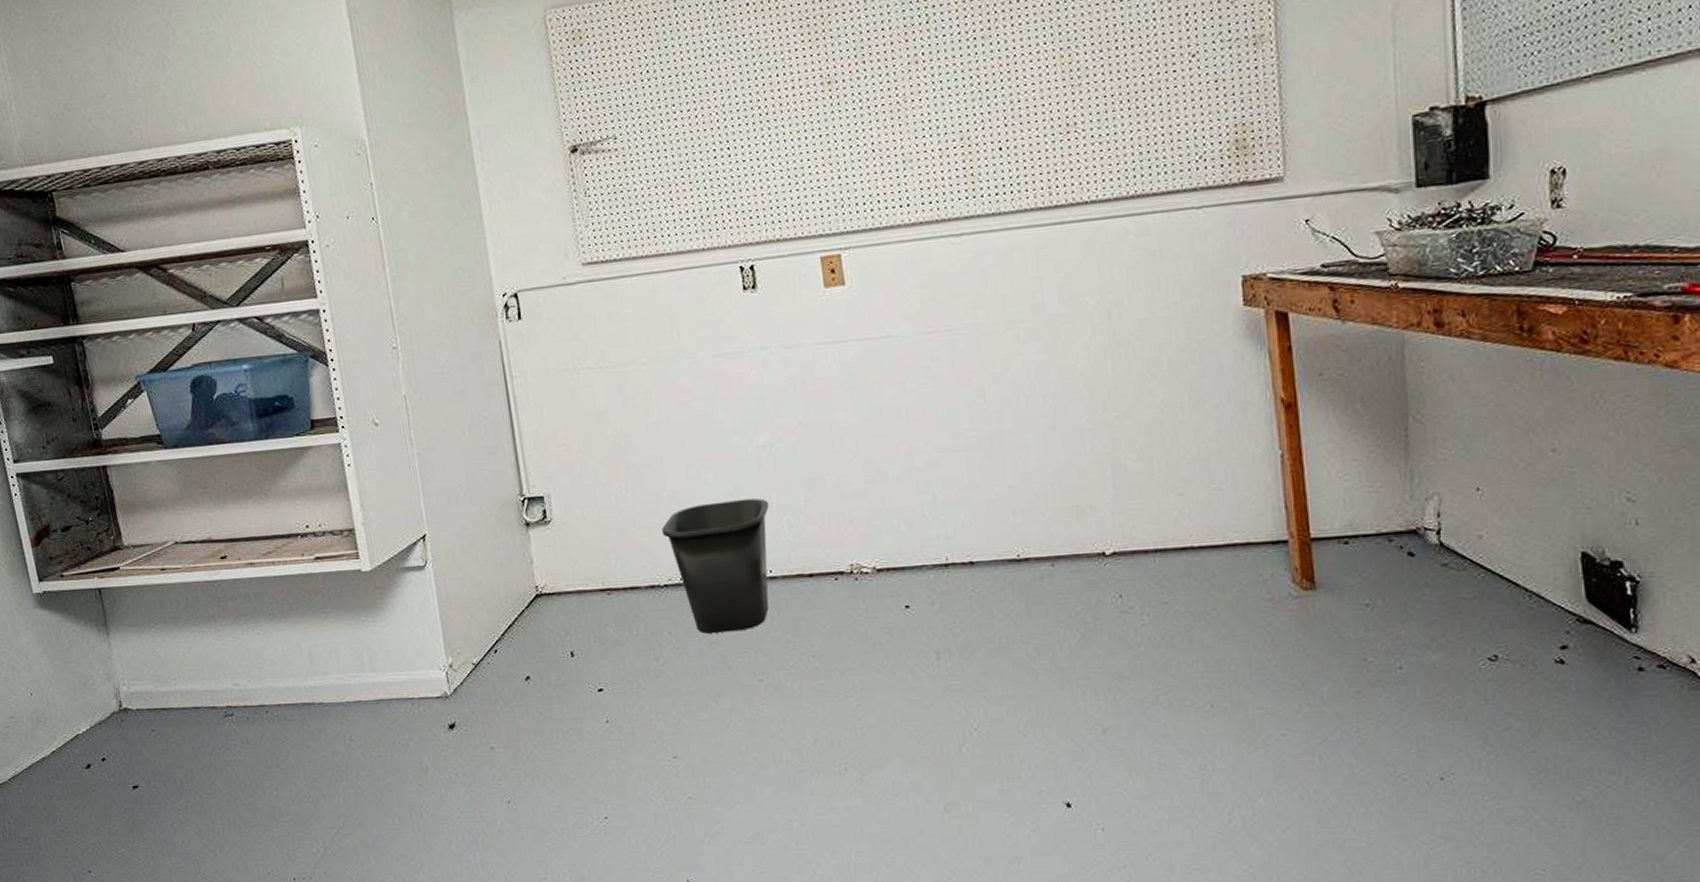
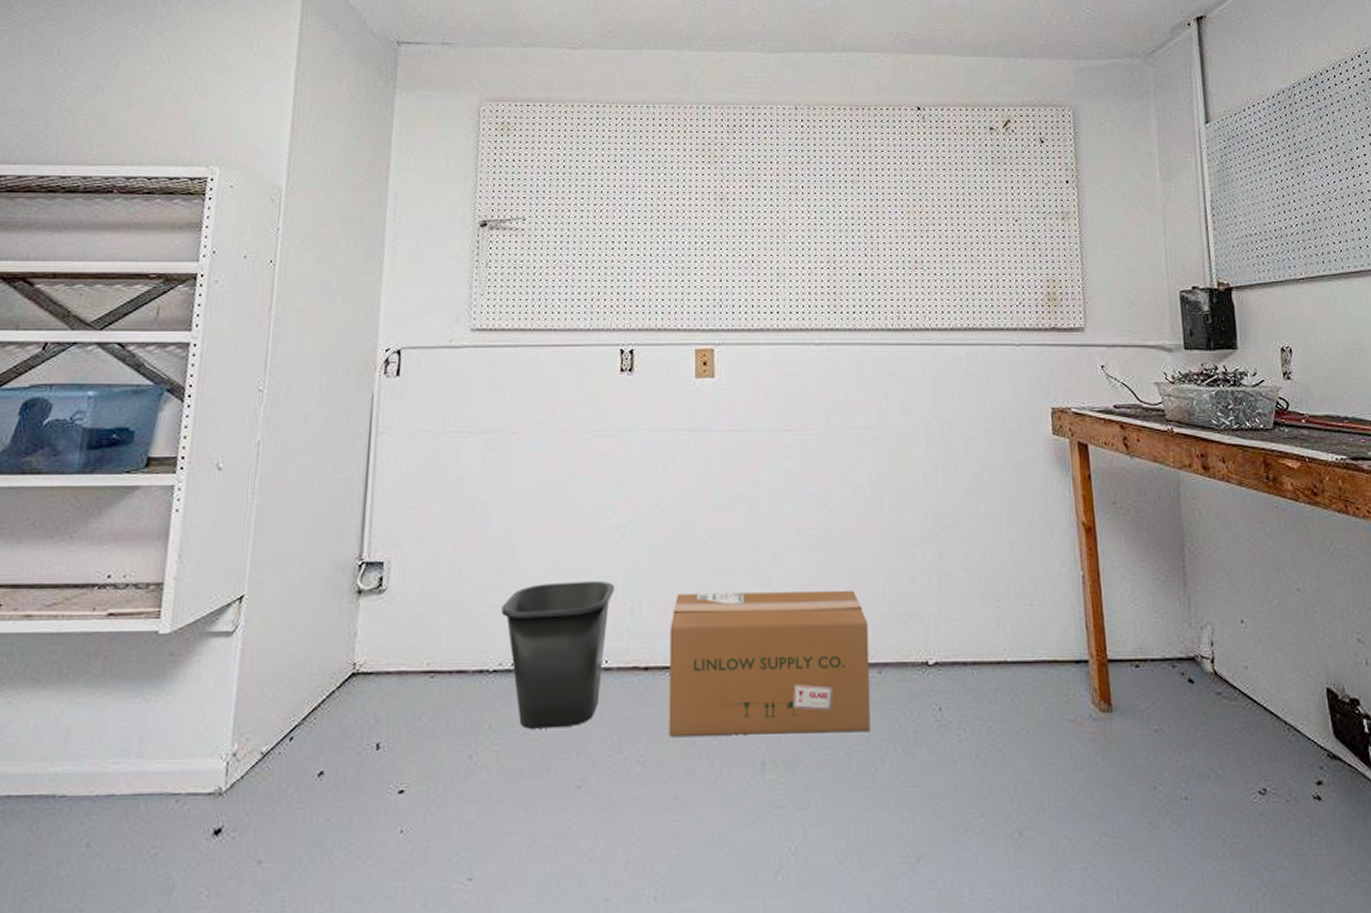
box: none [829,488,1046,634] -> present [668,590,870,736]

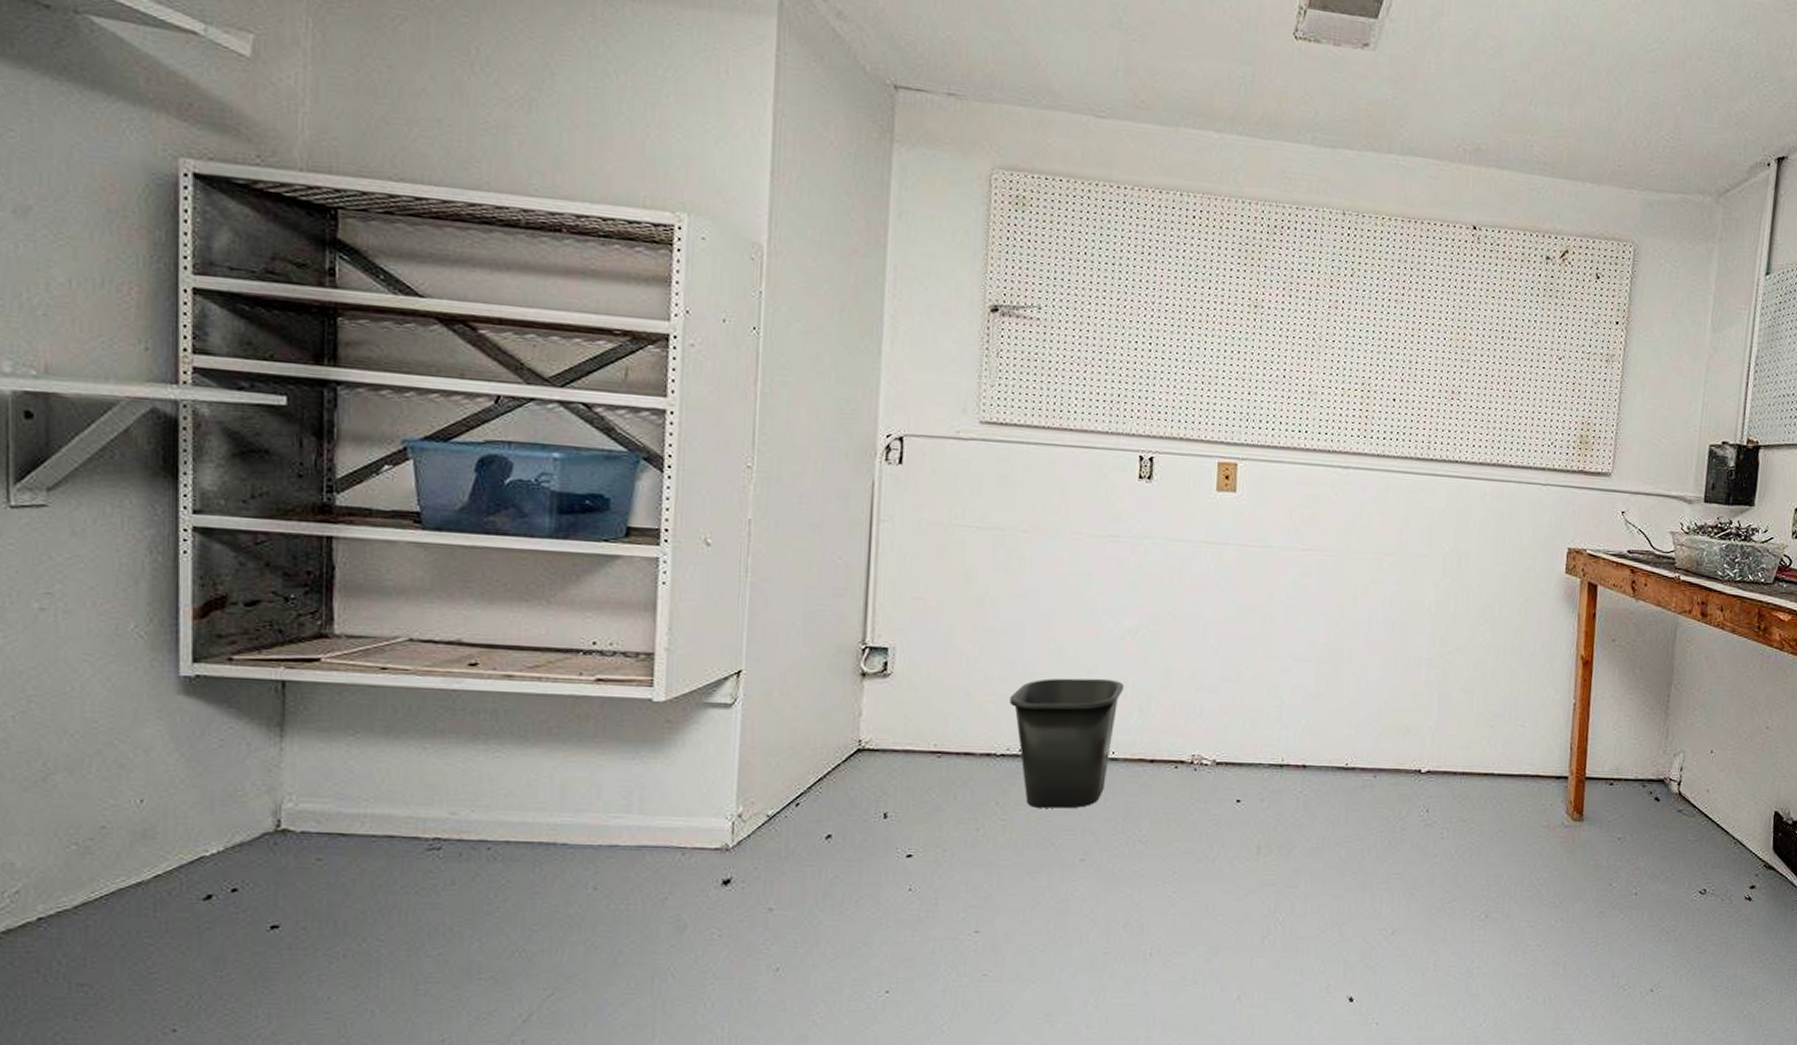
box: present [668,590,870,736] -> none [1170,696,1369,827]

